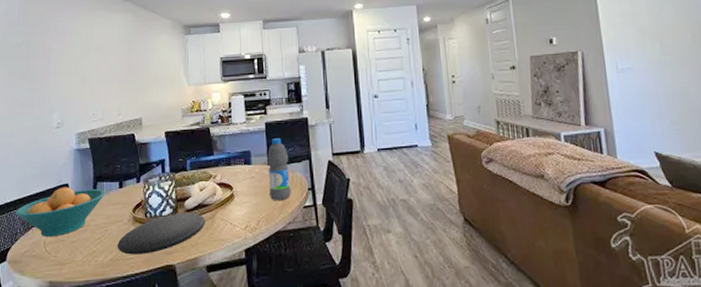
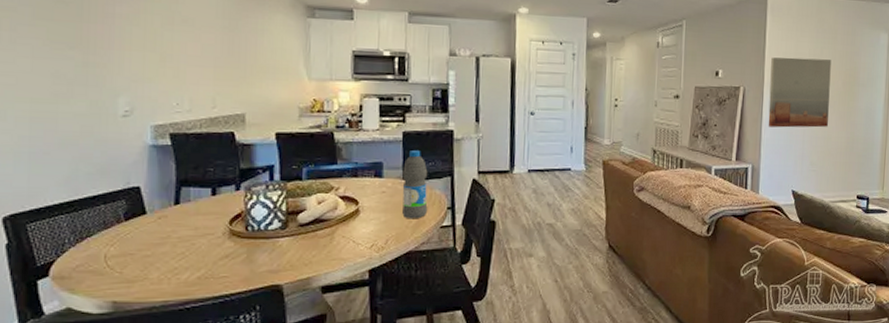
fruit bowl: present [15,187,105,238] -> none [61,190,192,250]
plate: present [117,212,206,255] -> none [207,227,324,273]
wall art: none [606,14,683,88] -> present [768,57,831,128]

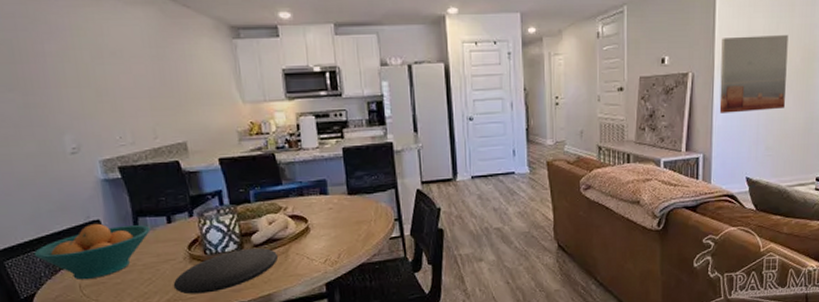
fruit bowl: none [61,190,192,250] -> present [33,223,150,280]
plate: none [207,227,324,273] -> present [173,247,279,295]
water bottle: present [402,151,428,219] -> none [347,166,376,233]

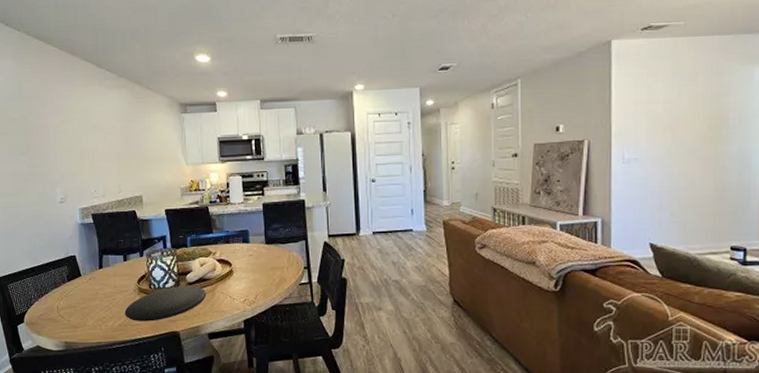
fruit bowl: present [33,223,150,280] -> none [28,258,111,303]
wall art: present [719,35,789,113] -> none [618,103,692,179]

